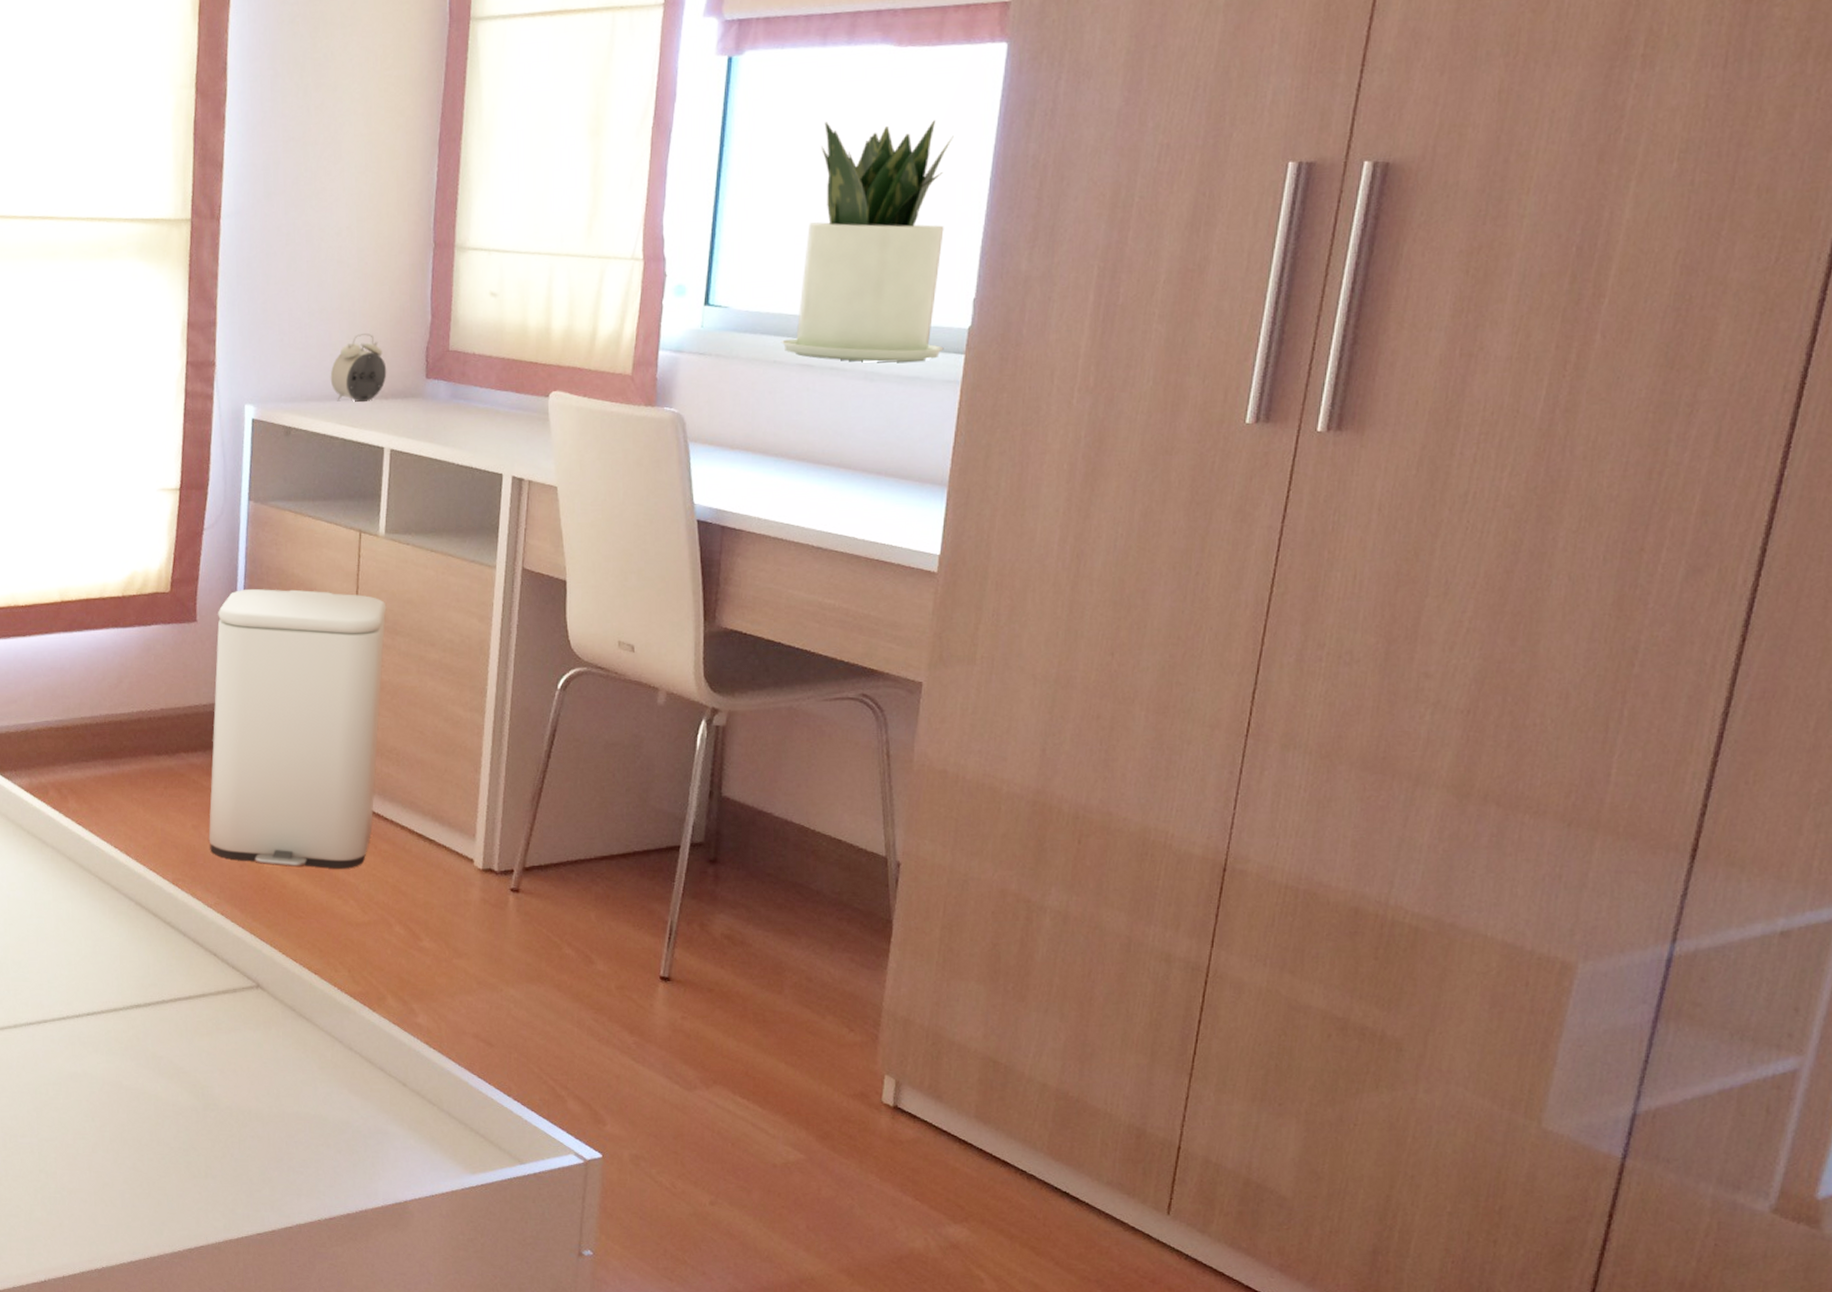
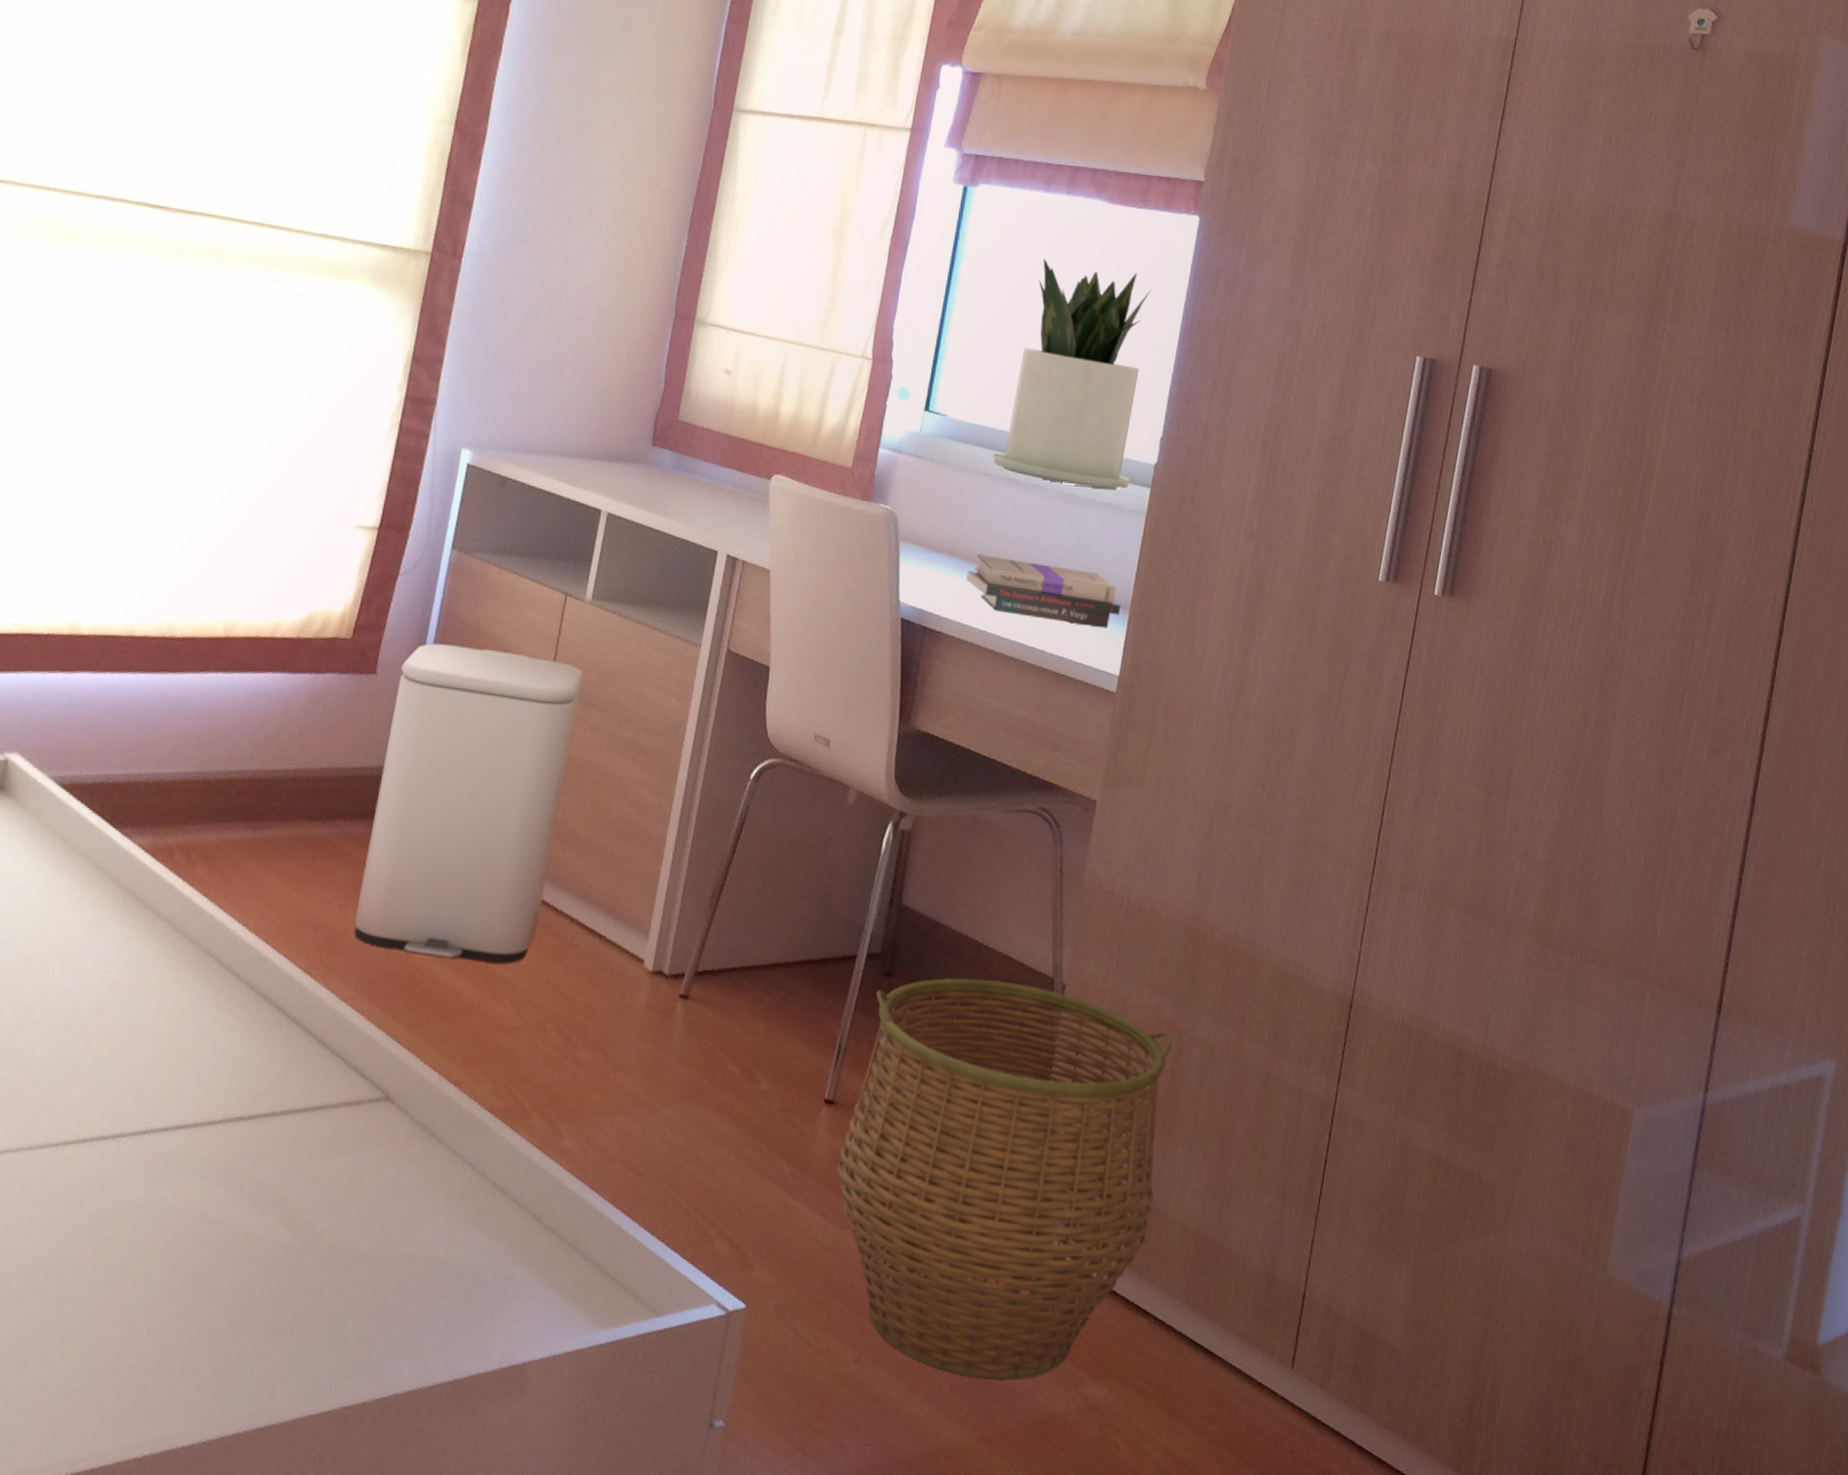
alarm clock: present [330,332,387,403] -> none [554,391,614,462]
basket: none [678,861,1020,1221] -> present [837,977,1172,1380]
books: none [764,446,938,508] -> present [966,554,1121,629]

